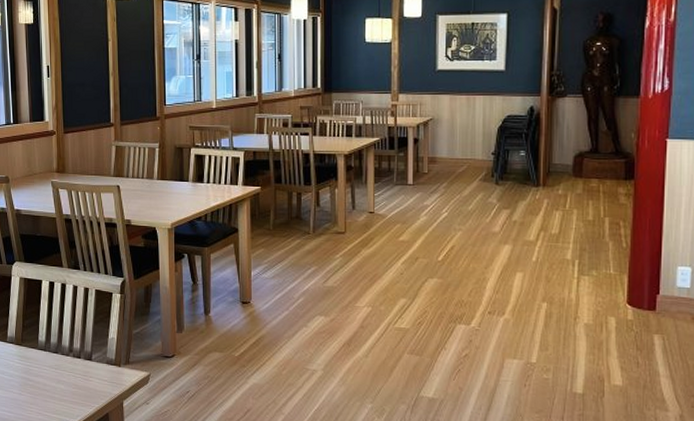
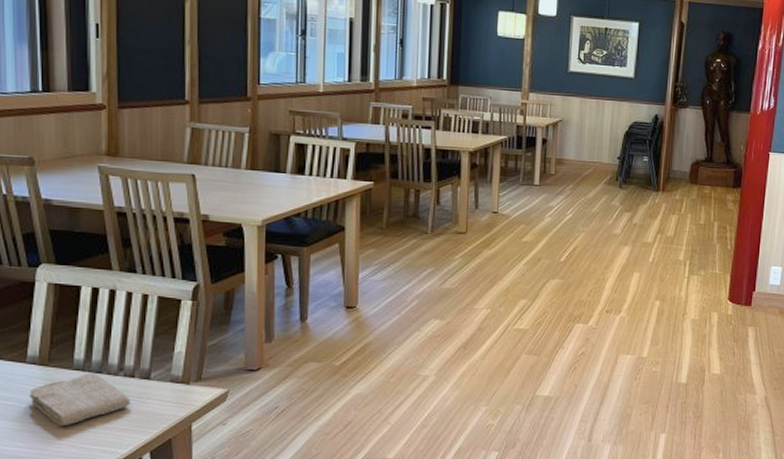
washcloth: none [9,353,79,396] -> present [29,373,131,425]

